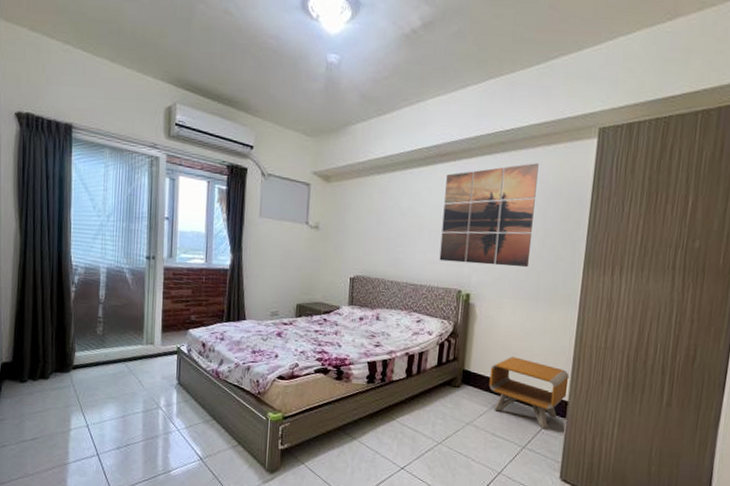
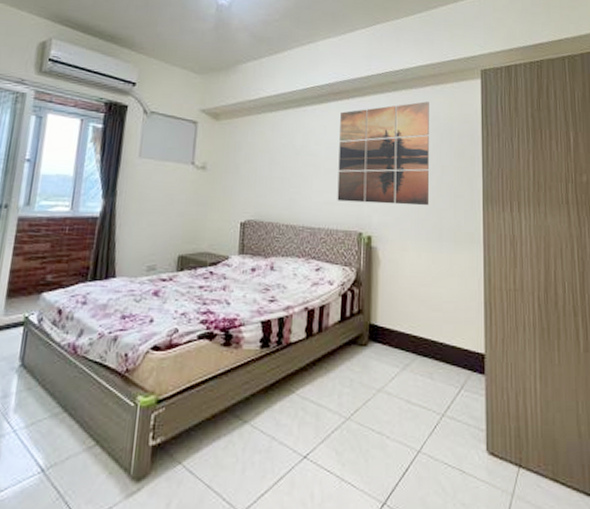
nightstand: present [489,356,569,430] -> none [399,305,483,391]

